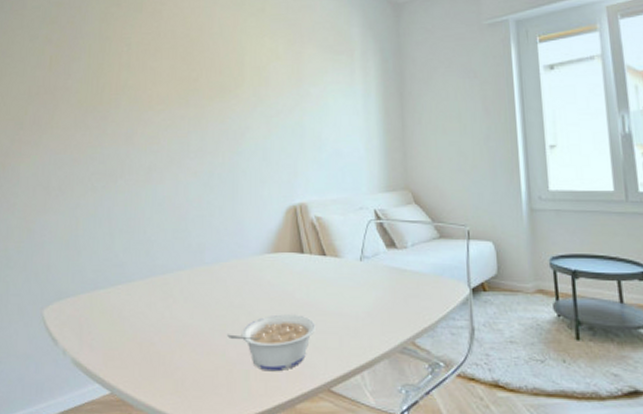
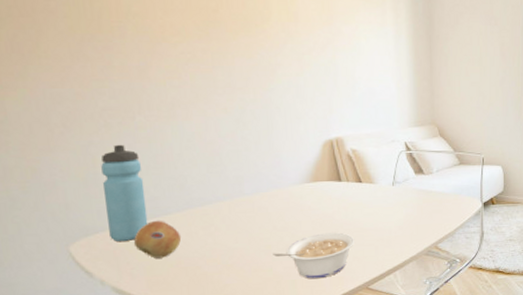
water bottle: none [78,207,116,308] -> present [101,144,148,241]
fruit: none [98,287,141,330] -> present [134,220,182,259]

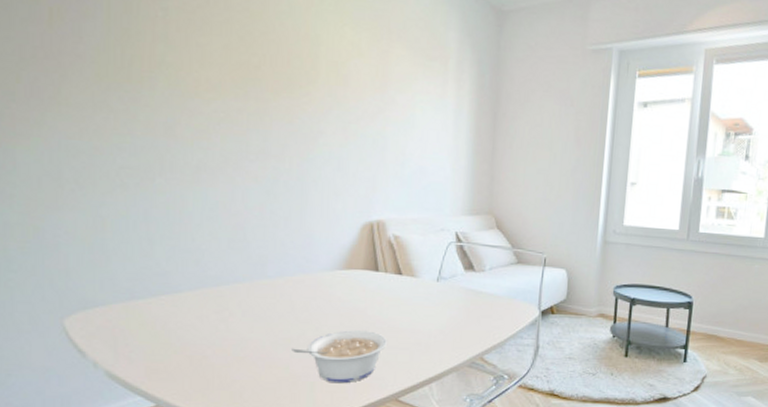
water bottle: present [101,144,148,241] -> none [111,207,156,319]
fruit: present [134,220,182,259] -> none [137,298,190,342]

